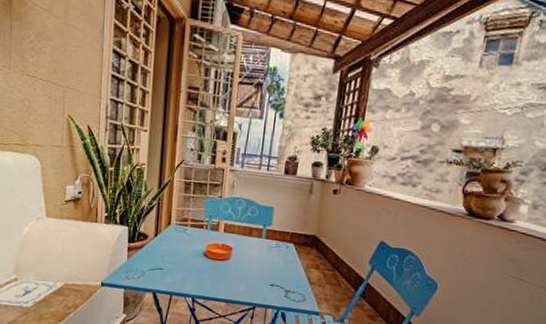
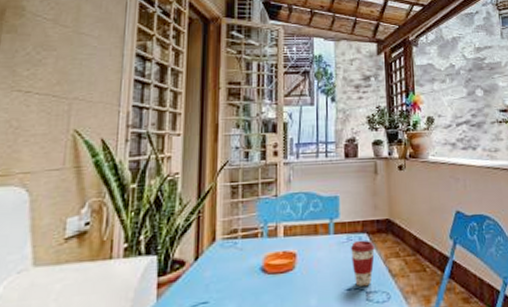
coffee cup: none [277,248,299,286] -> present [350,240,375,286]

